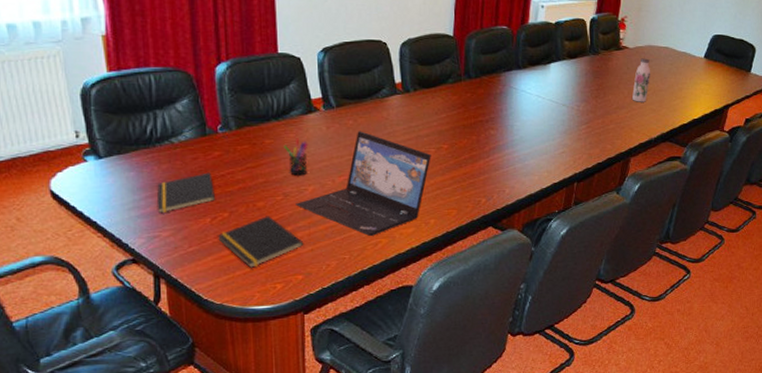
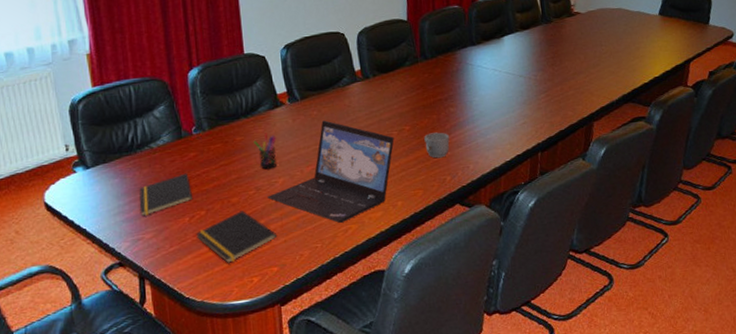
mug: none [462,154,487,180] -> present [424,132,450,158]
water bottle: present [631,58,650,102] -> none [588,21,606,66]

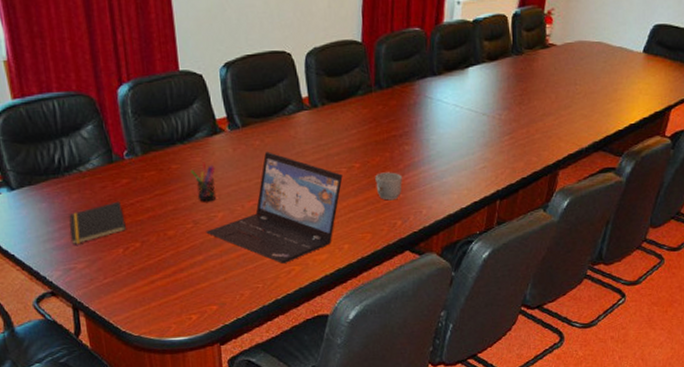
notepad: present [195,211,278,263] -> none [130,245,217,299]

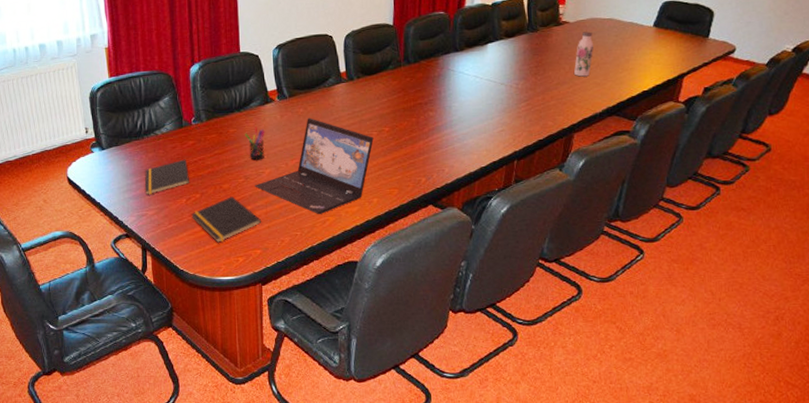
notepad: none [130,245,217,299] -> present [190,196,262,243]
mug: present [375,172,402,201] -> none [402,135,427,160]
water bottle: none [559,56,581,108] -> present [573,31,593,77]

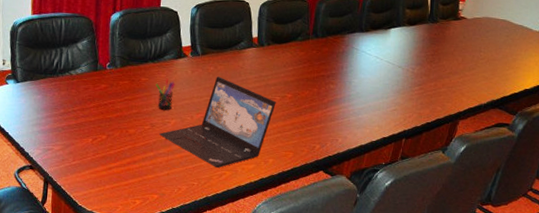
notepad: present [144,159,189,195] -> none [53,101,98,131]
notepad: present [190,196,262,243] -> none [95,141,162,184]
water bottle: present [573,31,593,77] -> none [465,29,486,70]

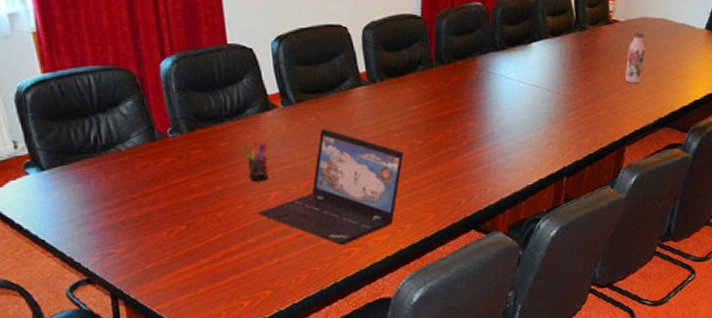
water bottle: none [465,29,486,70] -> present [624,32,645,84]

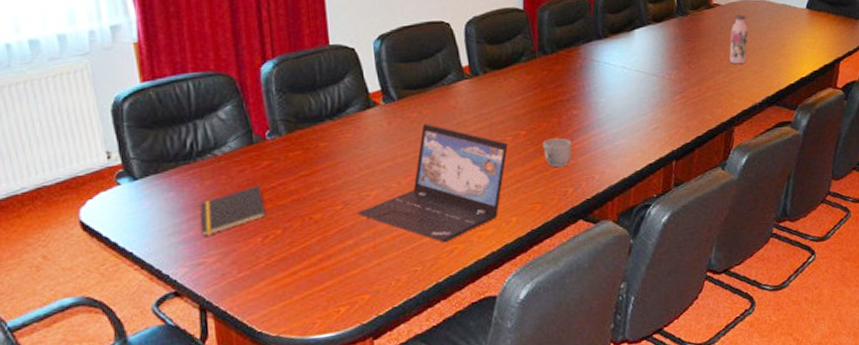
notepad: none [106,181,170,229] -> present [200,185,266,237]
pen holder: present [241,139,268,182] -> none [341,138,369,181]
mug: none [438,149,466,178] -> present [542,137,572,168]

